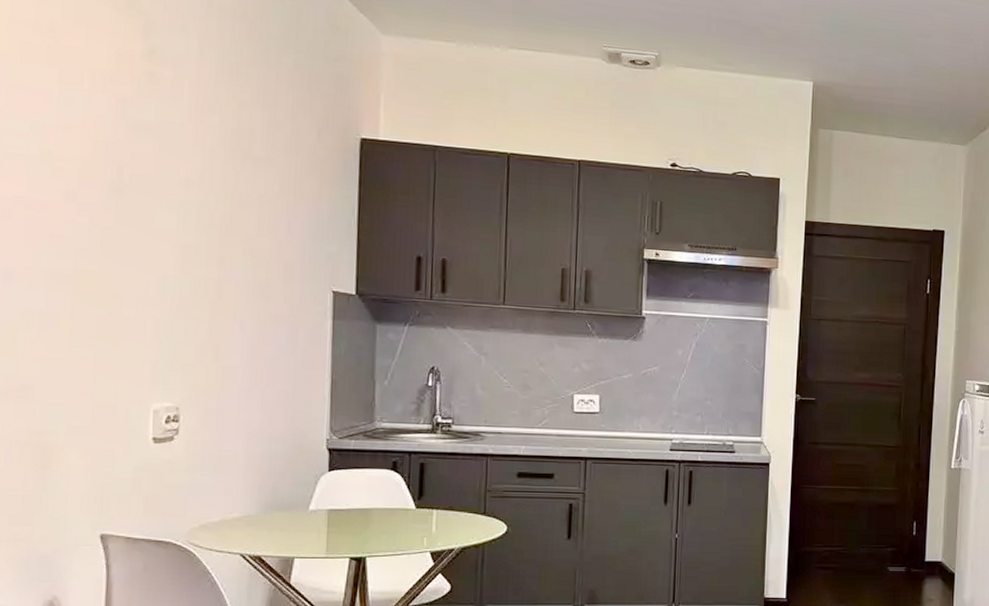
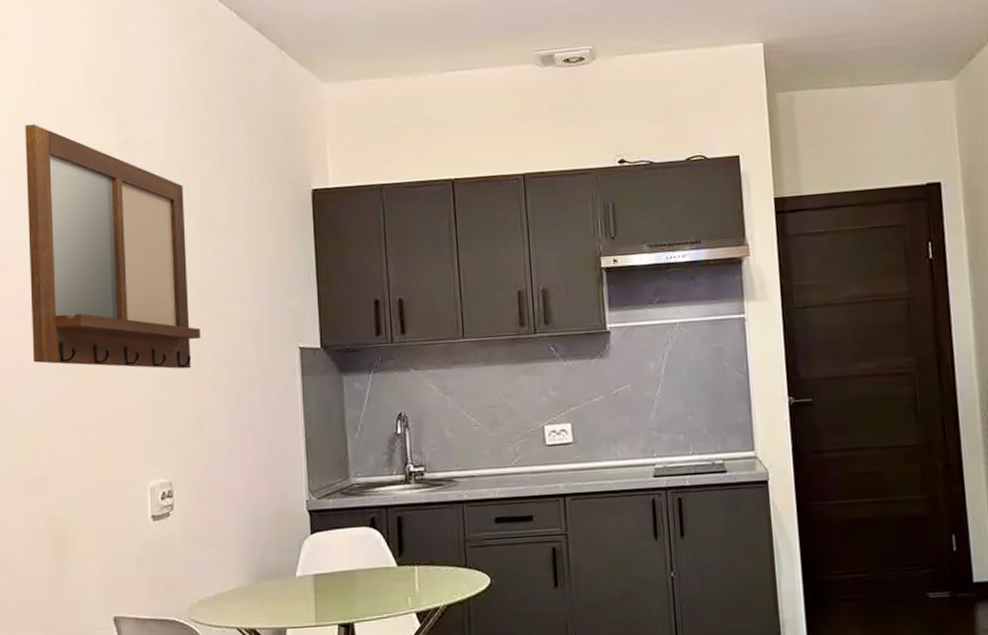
writing board: none [21,11,224,297] -> present [25,124,201,369]

